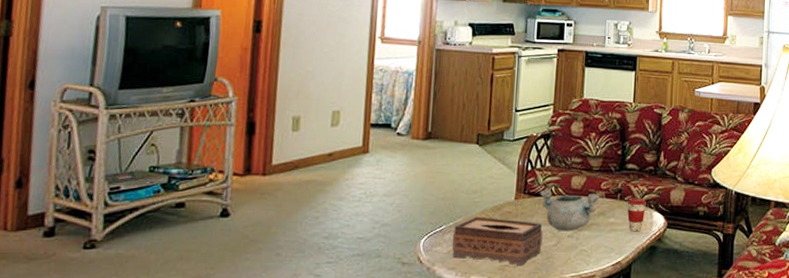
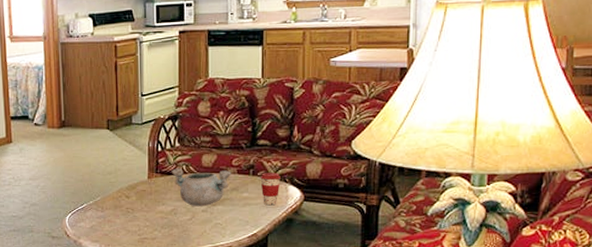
tissue box: present [451,216,543,265] -> none [93,195,177,237]

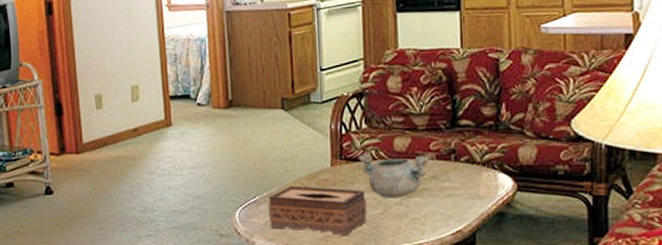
tissue box: none [93,195,177,237] -> present [268,185,367,235]
coffee cup: present [260,173,281,206] -> none [464,158,488,197]

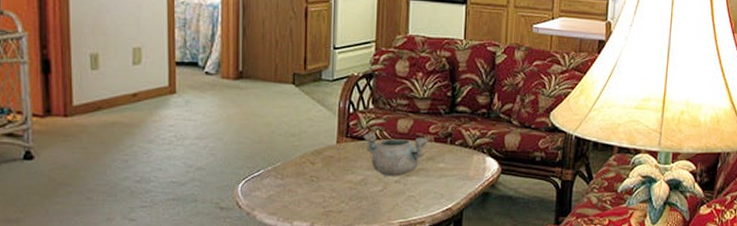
tissue box: present [268,185,367,235] -> none [271,161,368,210]

